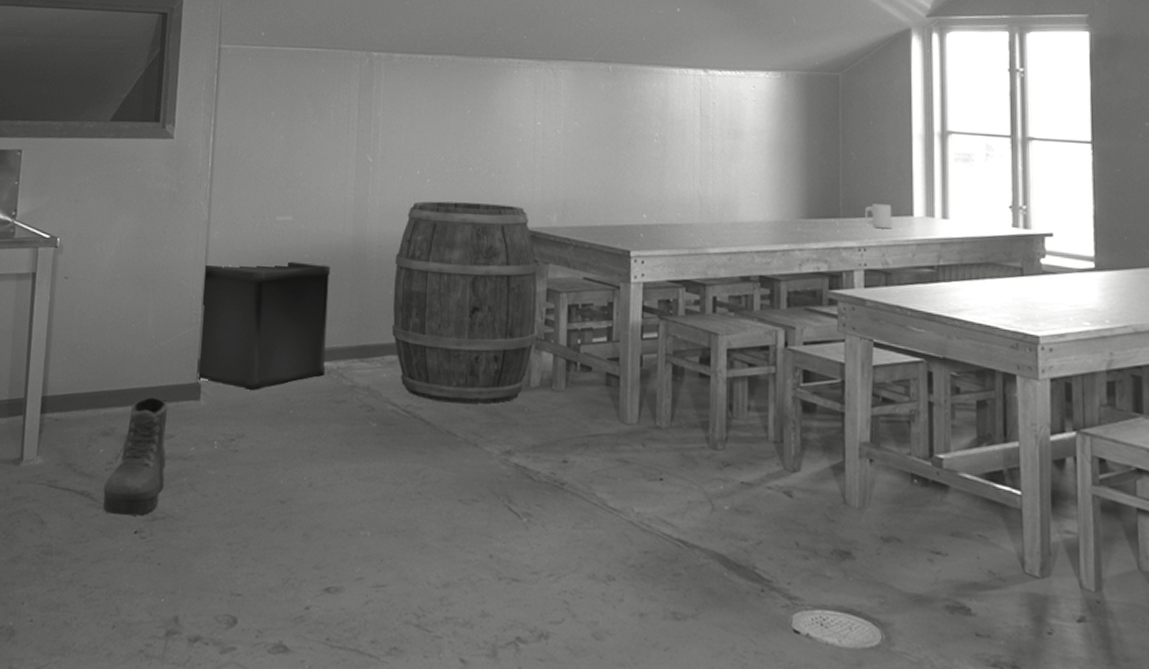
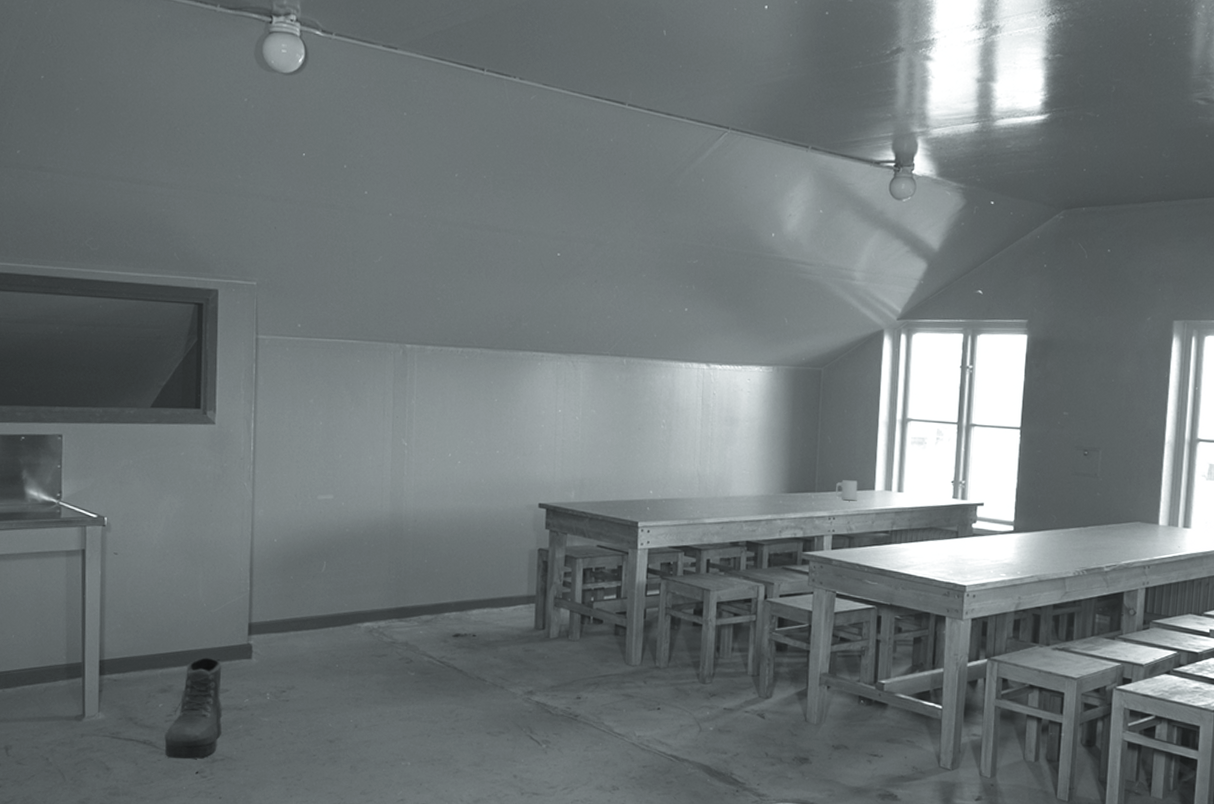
crate: present [196,261,330,390] -> none [248,535,370,648]
barrel: present [392,201,538,404] -> none [428,480,558,654]

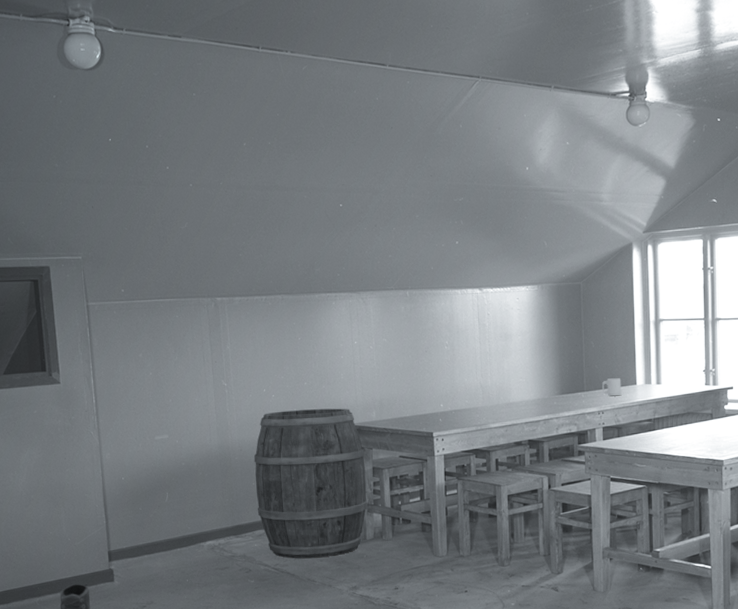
barrel: none [428,480,558,654] -> present [253,408,367,559]

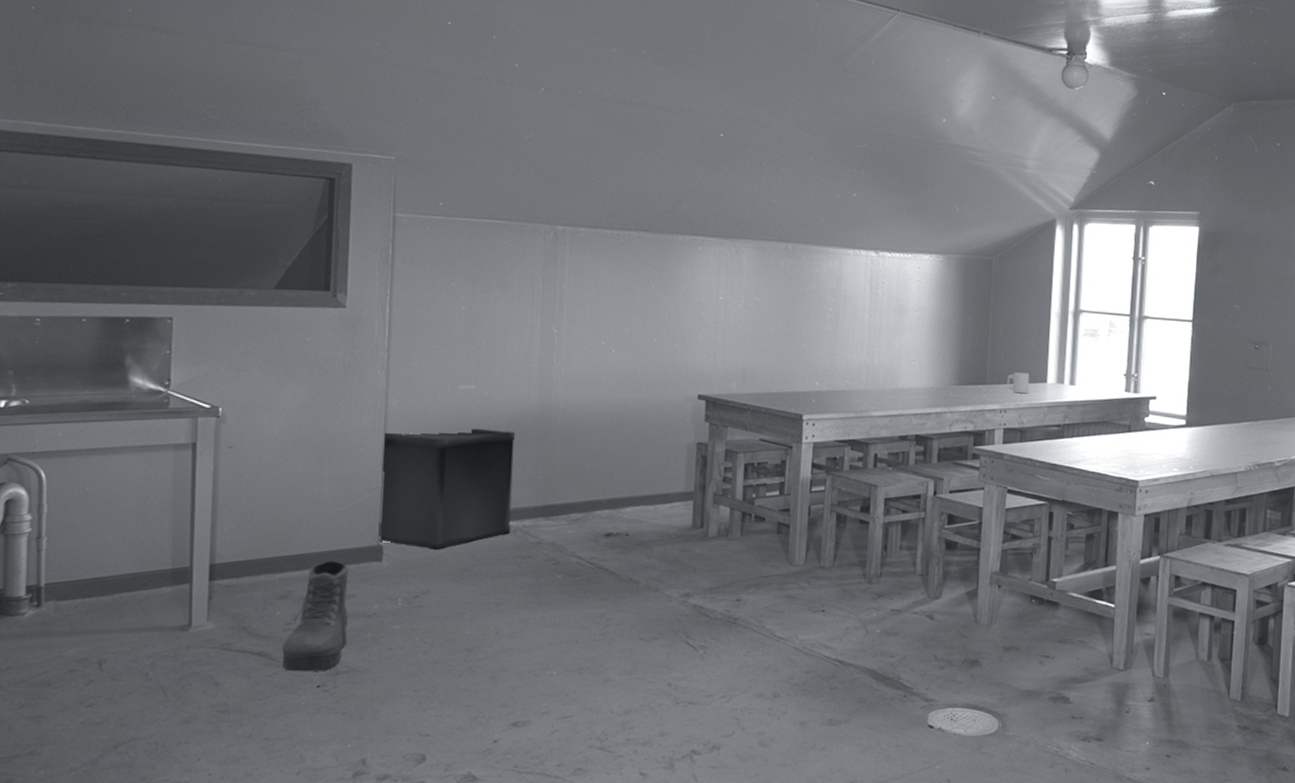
crate: none [103,469,210,569] -> present [378,428,515,550]
barrel: present [253,408,367,559] -> none [577,370,718,554]

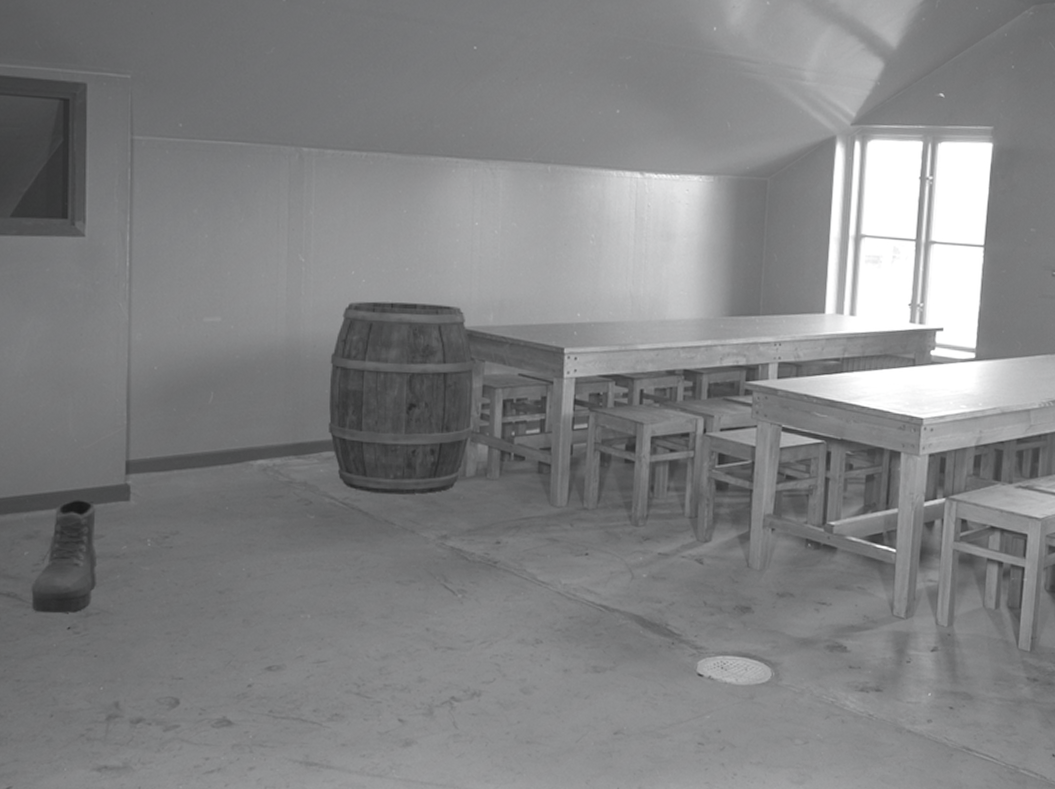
crate: present [378,428,515,550] -> none [125,362,263,489]
barrel: none [577,370,718,554] -> present [329,301,474,495]
mug: present [1006,372,1030,394] -> none [781,302,807,326]

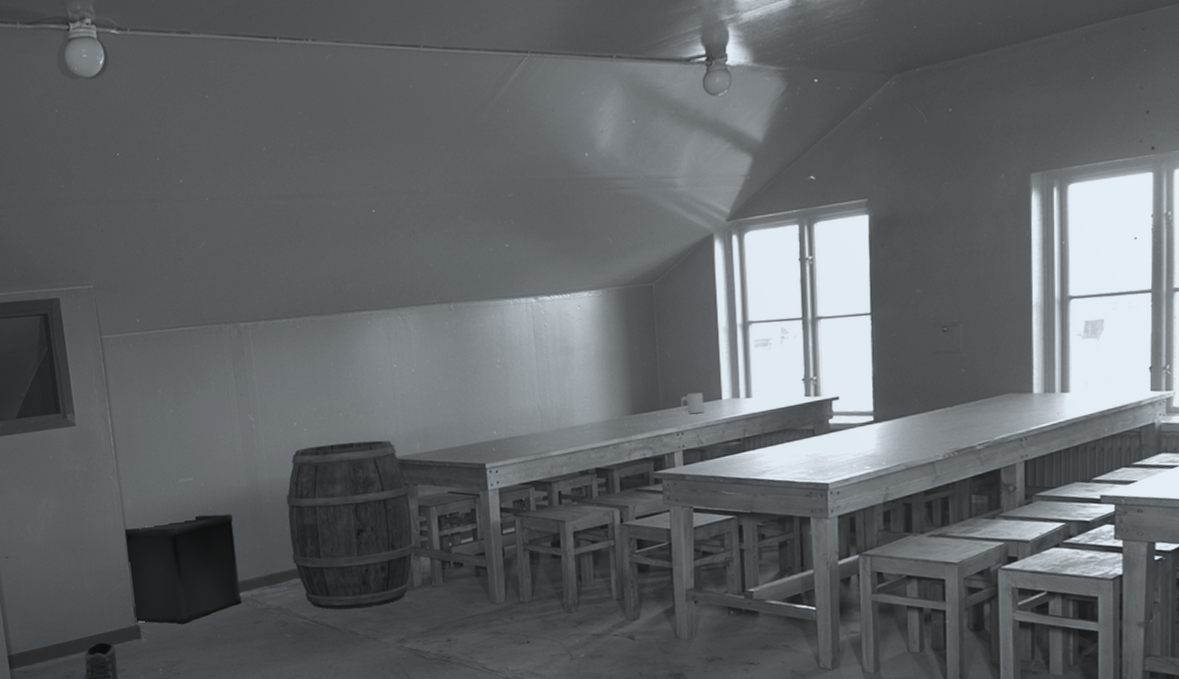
crate: none [125,362,263,489] -> present [125,513,242,624]
mug: none [781,302,807,326] -> present [680,392,705,415]

